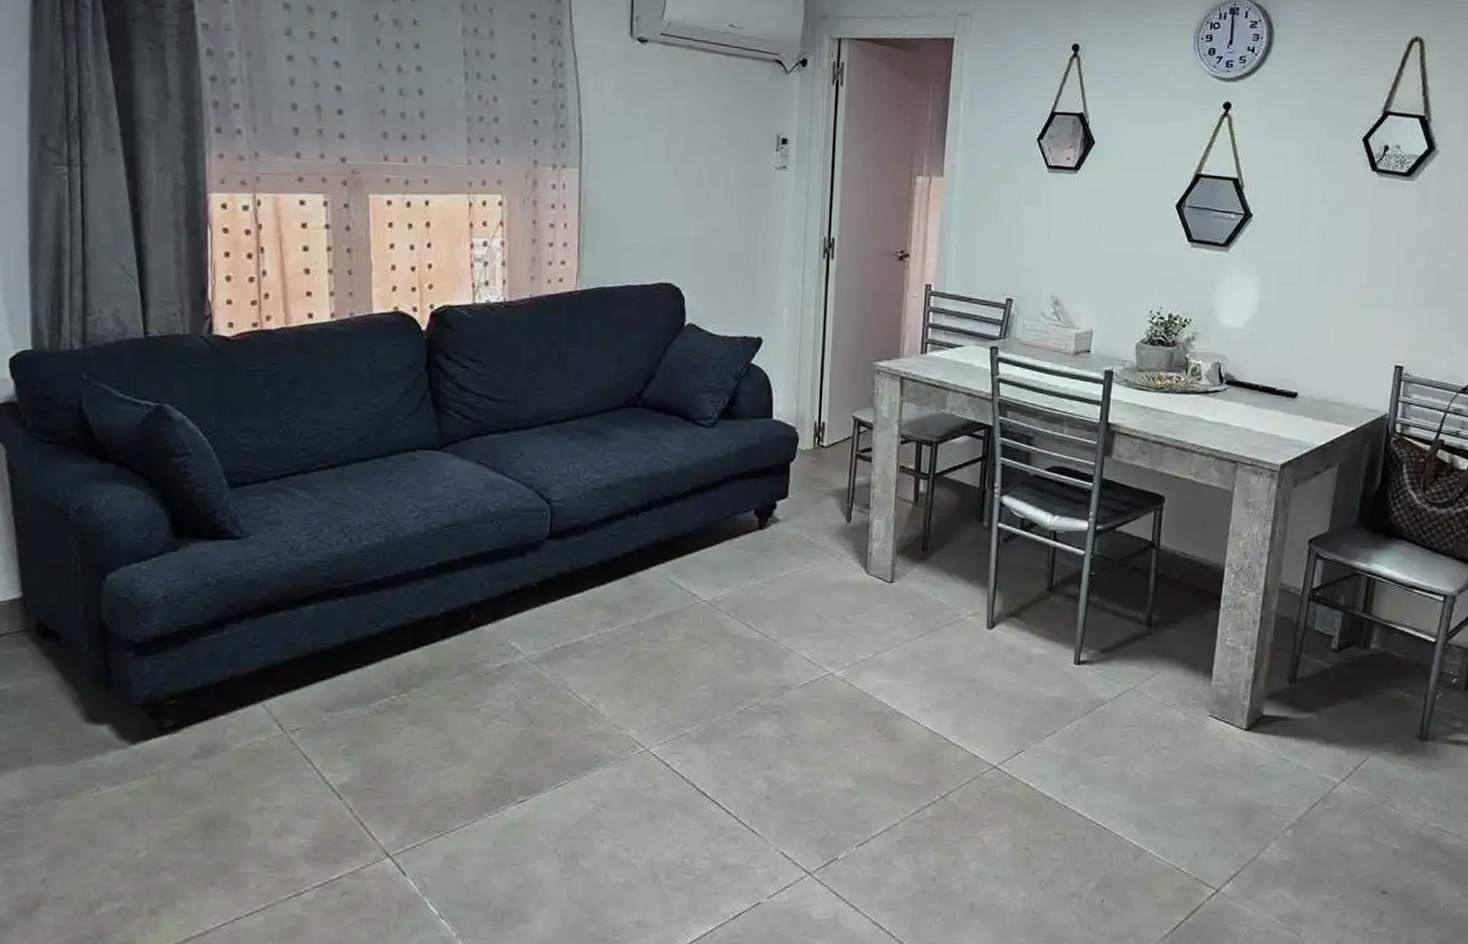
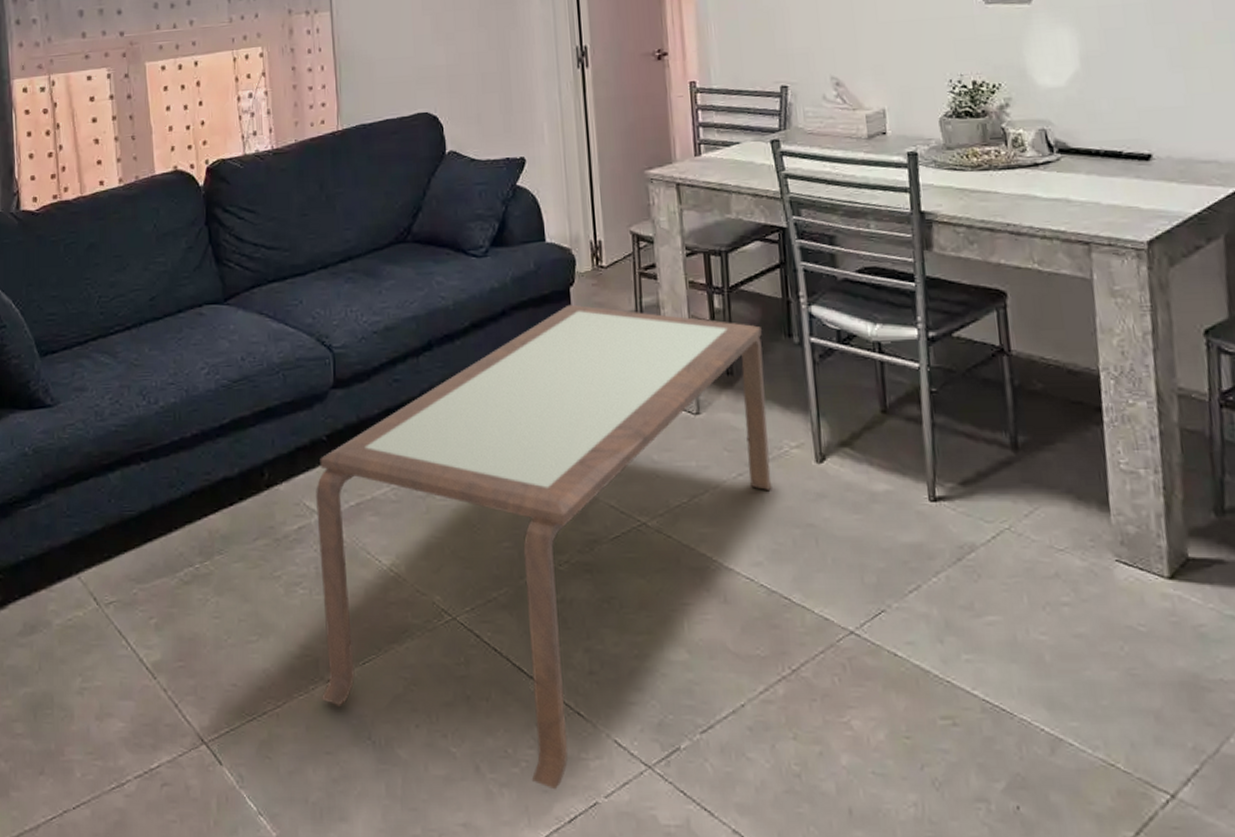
coffee table: none [511,478,958,893] -> present [316,304,772,790]

